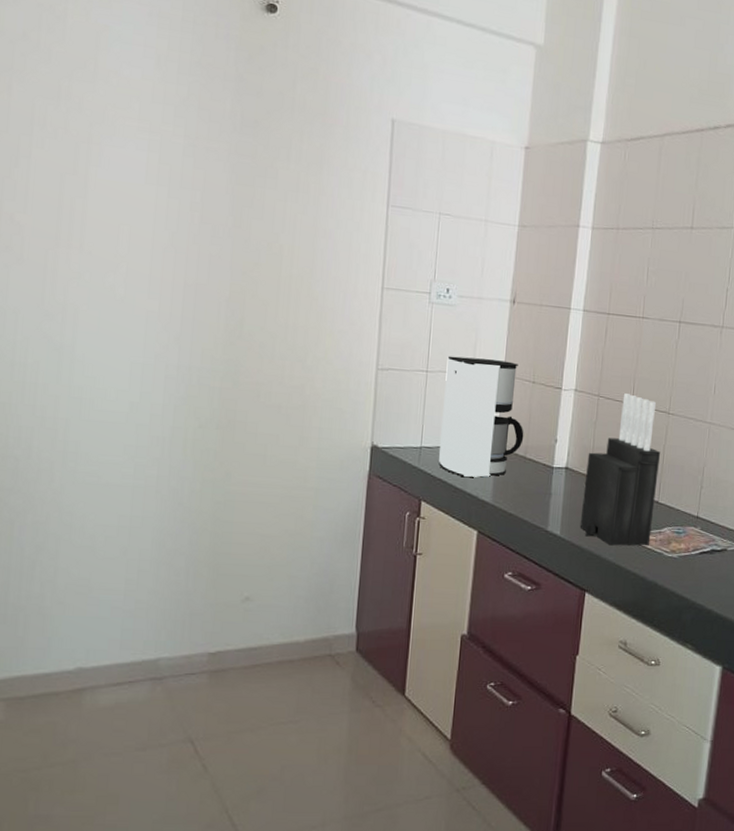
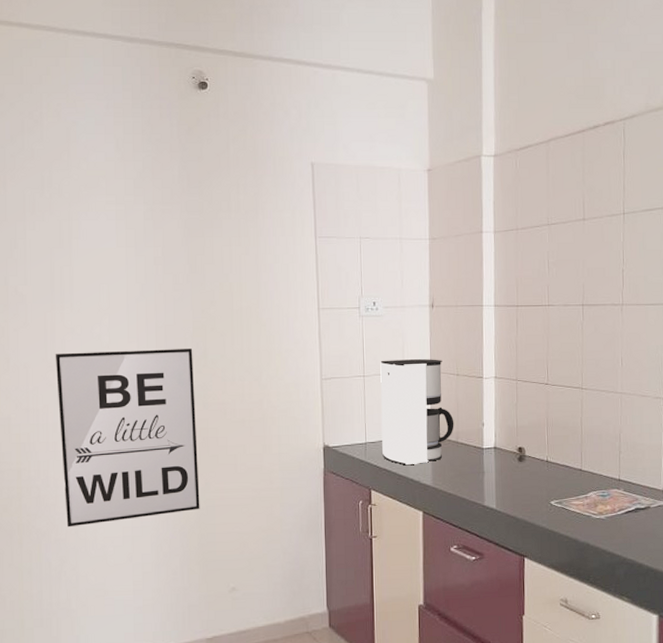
wall art: none [48,301,227,509] -> present [55,349,200,528]
knife block: present [580,393,661,547] -> none [513,375,579,513]

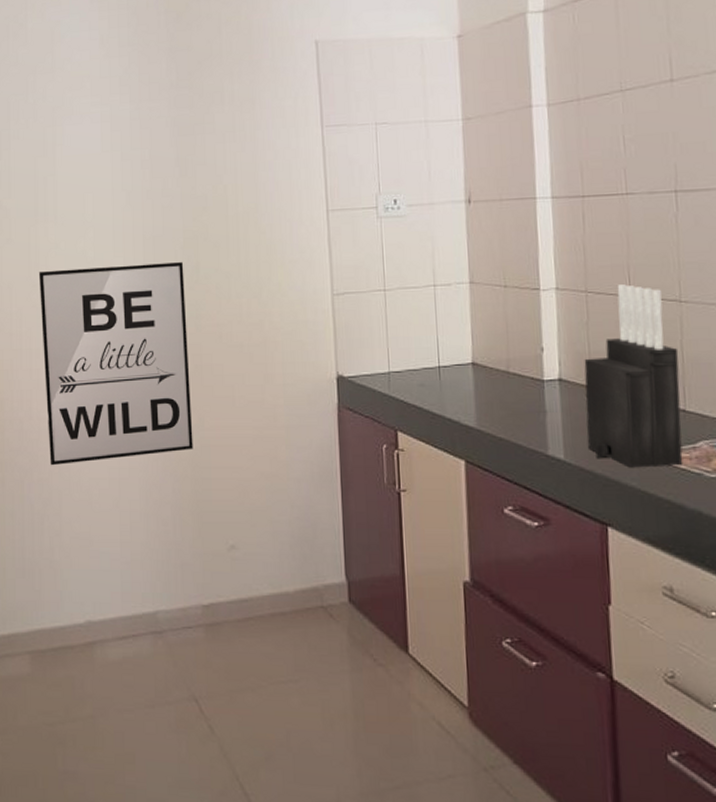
coffee maker: present [380,359,454,466] -> none [404,267,503,401]
knife block: none [513,375,579,513] -> present [584,284,683,468]

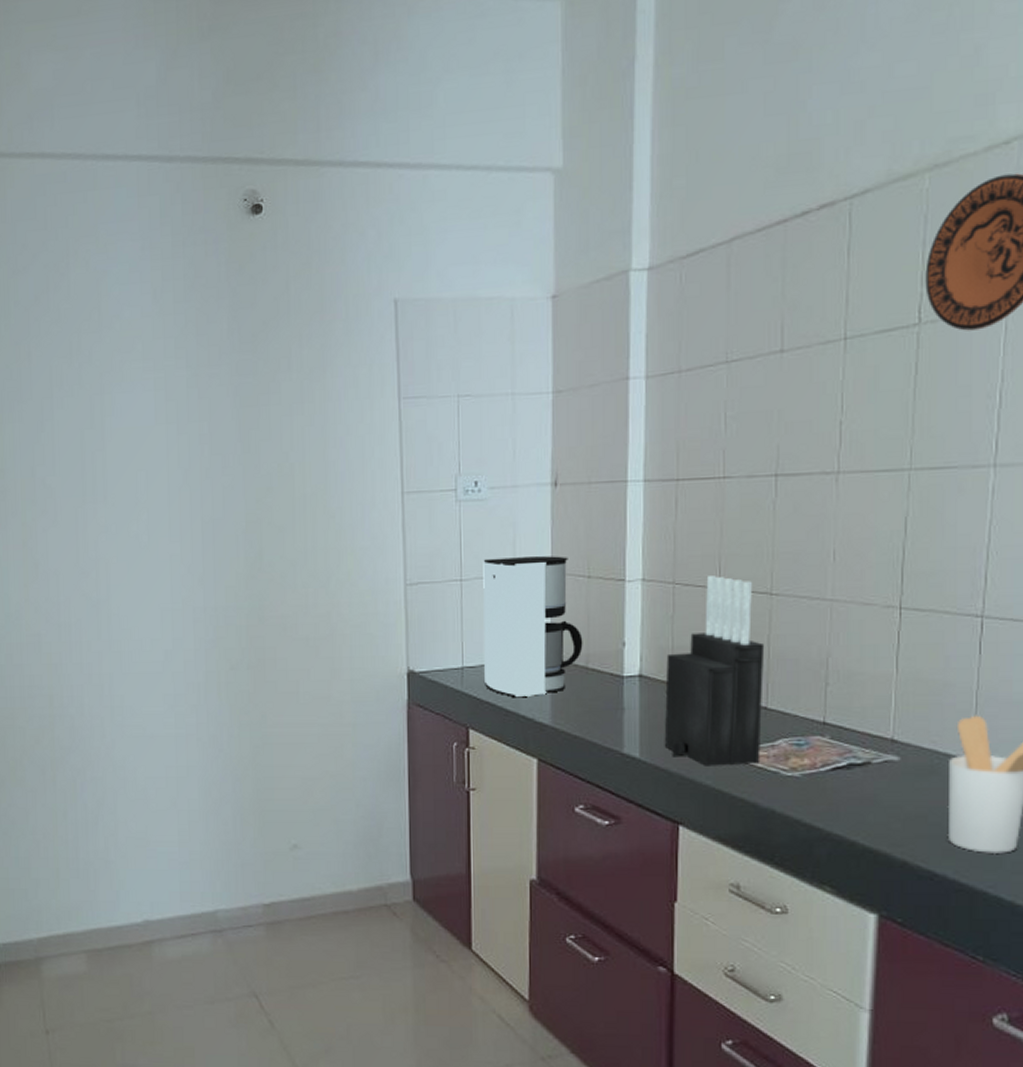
wall art: present [38,262,193,466] -> none [87,548,255,764]
coffee maker: none [404,267,503,401] -> present [483,556,583,698]

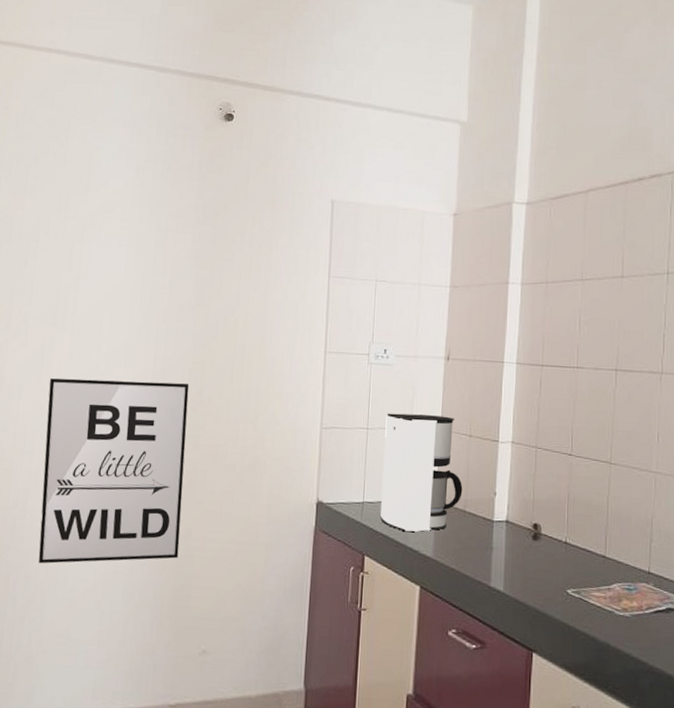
wall art: none [87,548,255,764] -> present [38,378,190,564]
knife block: present [664,576,765,766] -> none [523,444,605,604]

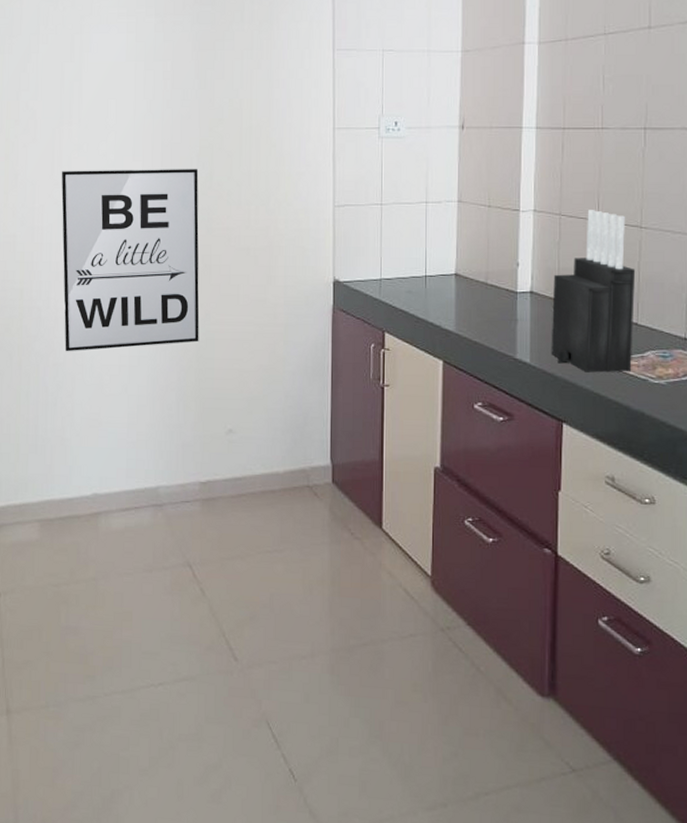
coffee maker: present [380,413,463,532] -> none [399,187,483,307]
knife block: none [523,444,605,604] -> present [551,210,636,373]

